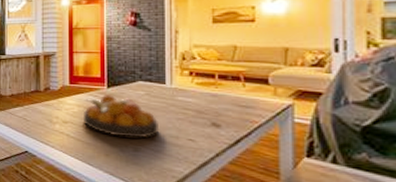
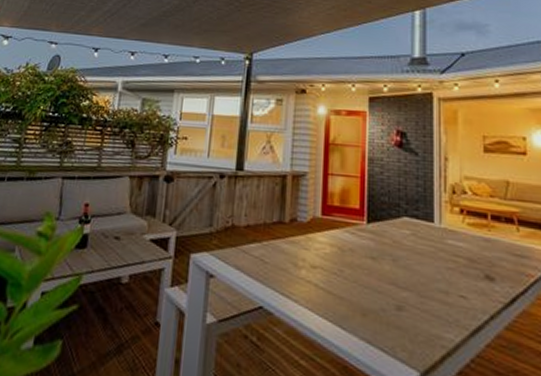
fruit bowl: present [83,93,160,138] -> none [335,230,427,292]

